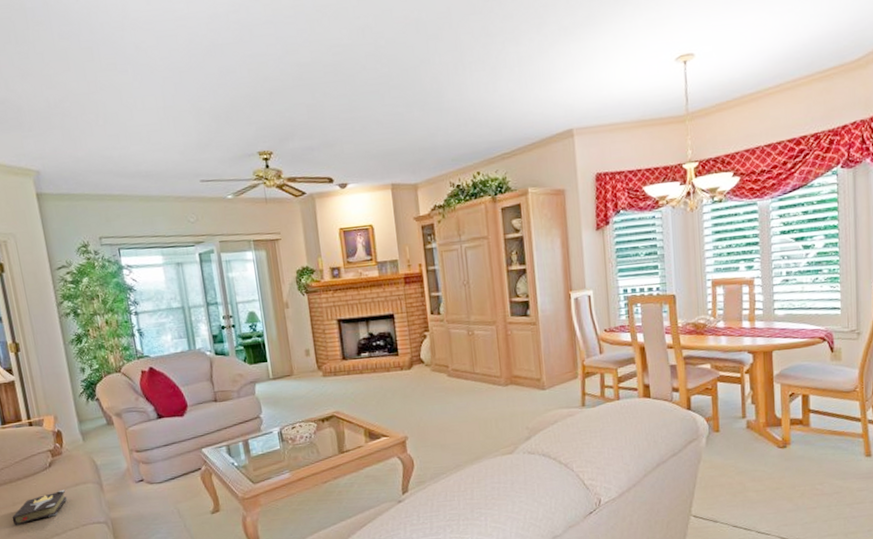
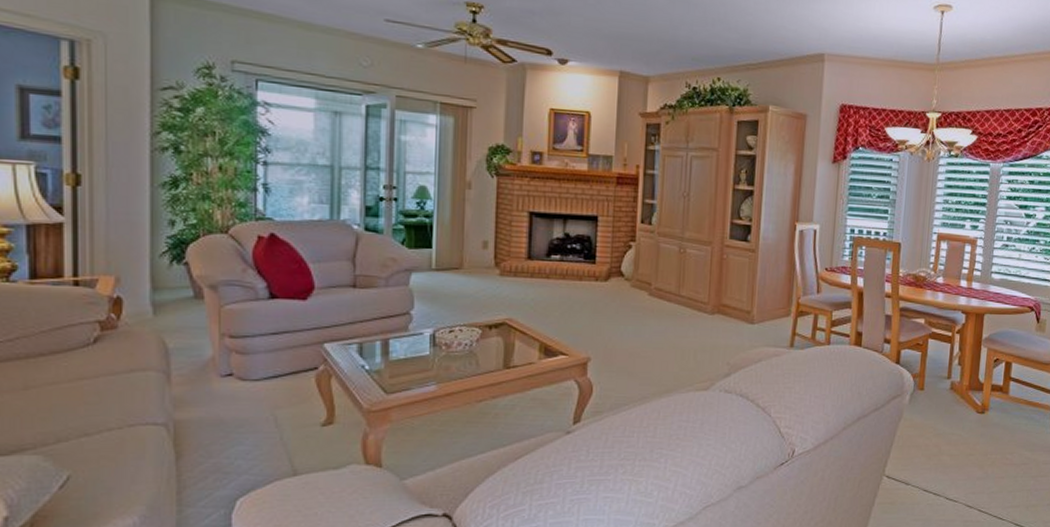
hardback book: present [12,489,68,525] -> none [18,375,113,417]

